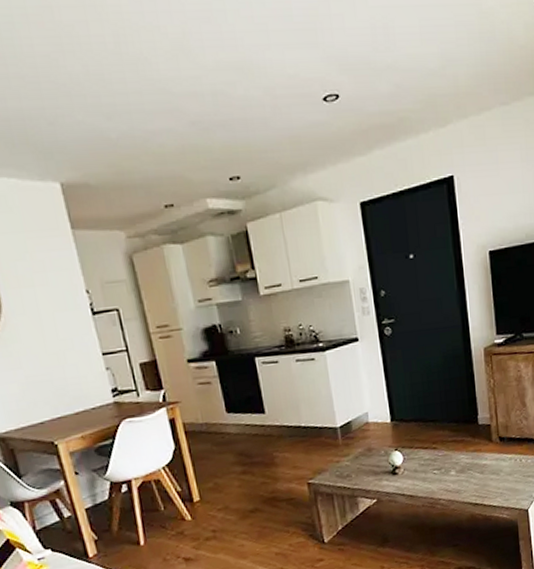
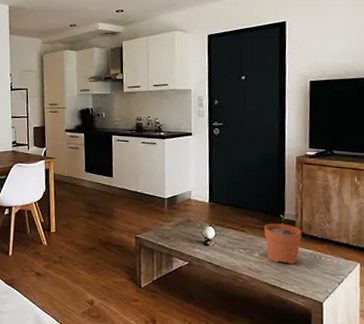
plant pot: none [457,421,499,477] -> present [263,215,302,265]

